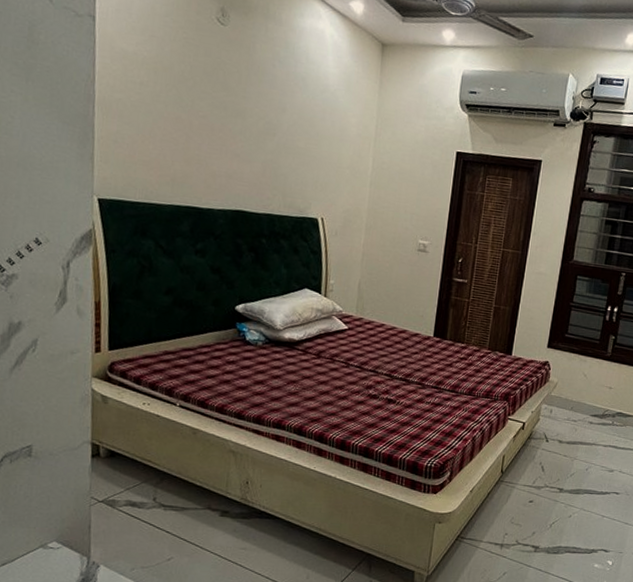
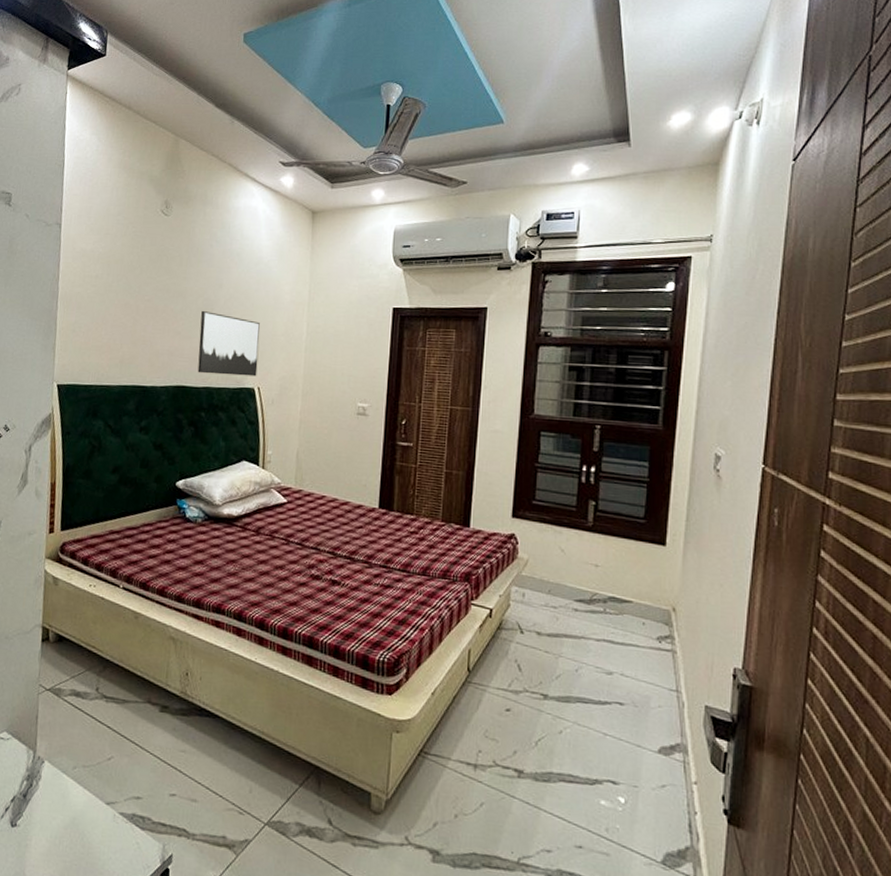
wall art: none [258,134,325,207] -> present [197,310,260,377]

